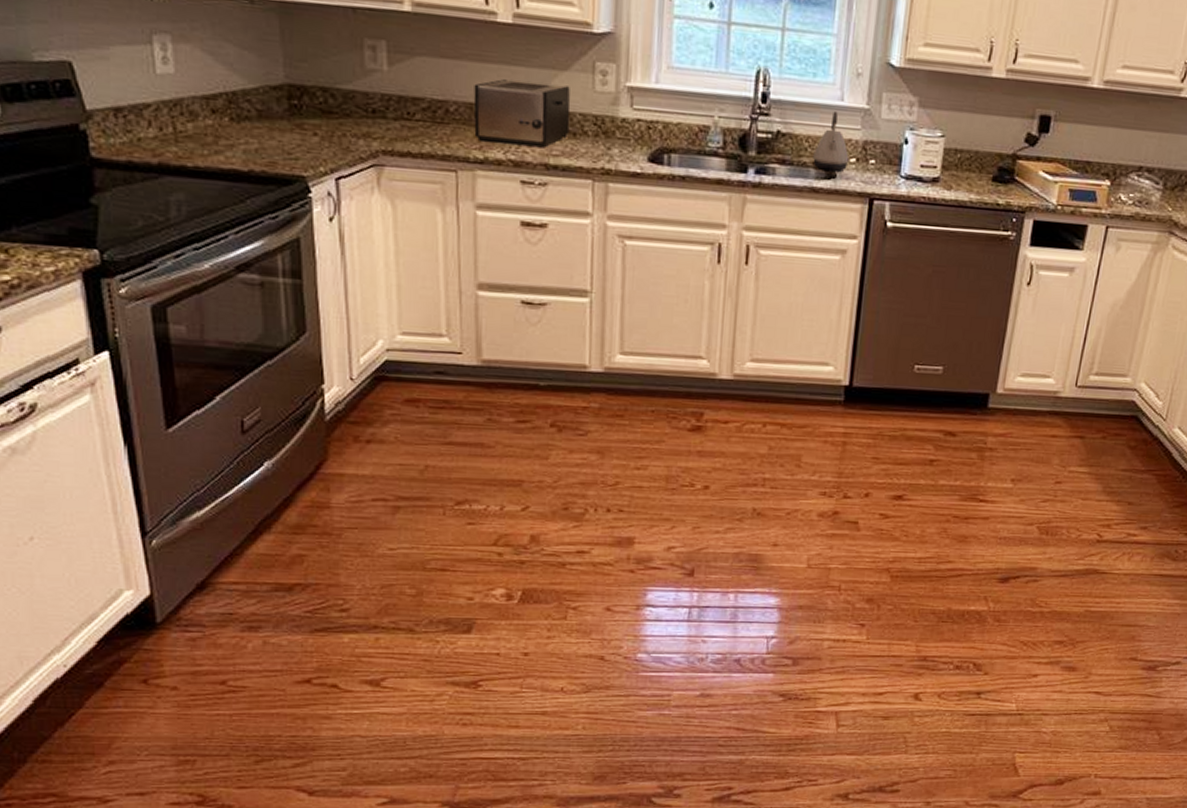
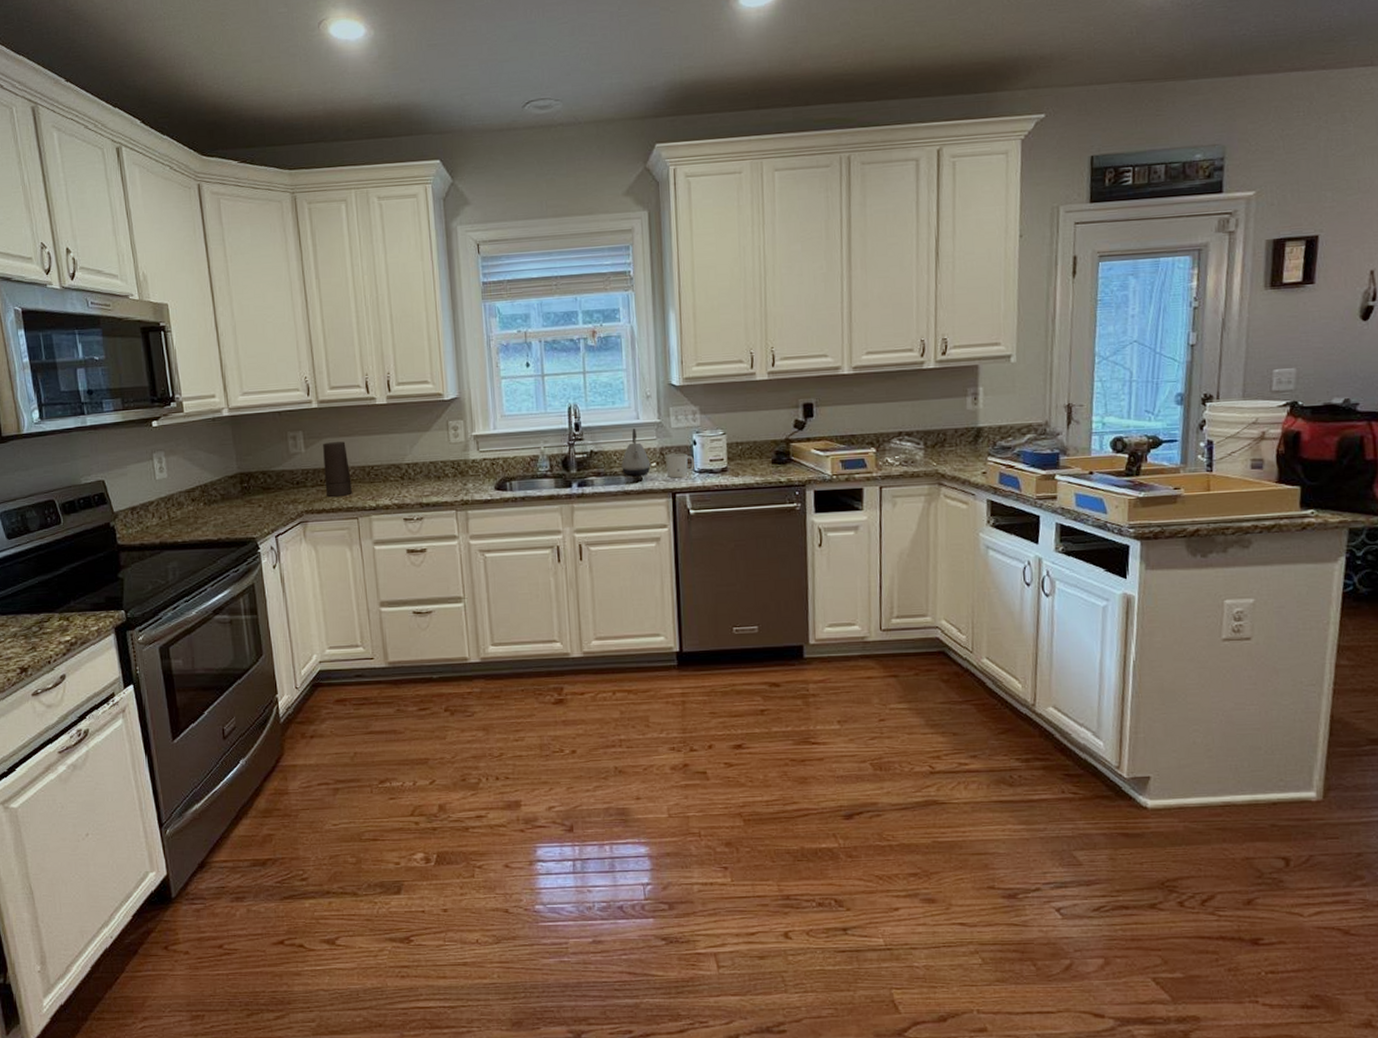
canister: none [413,62,452,140] -> present [323,442,352,498]
toaster: present [473,79,570,148] -> none [364,442,435,494]
mug: none [866,150,903,182] -> present [665,453,696,478]

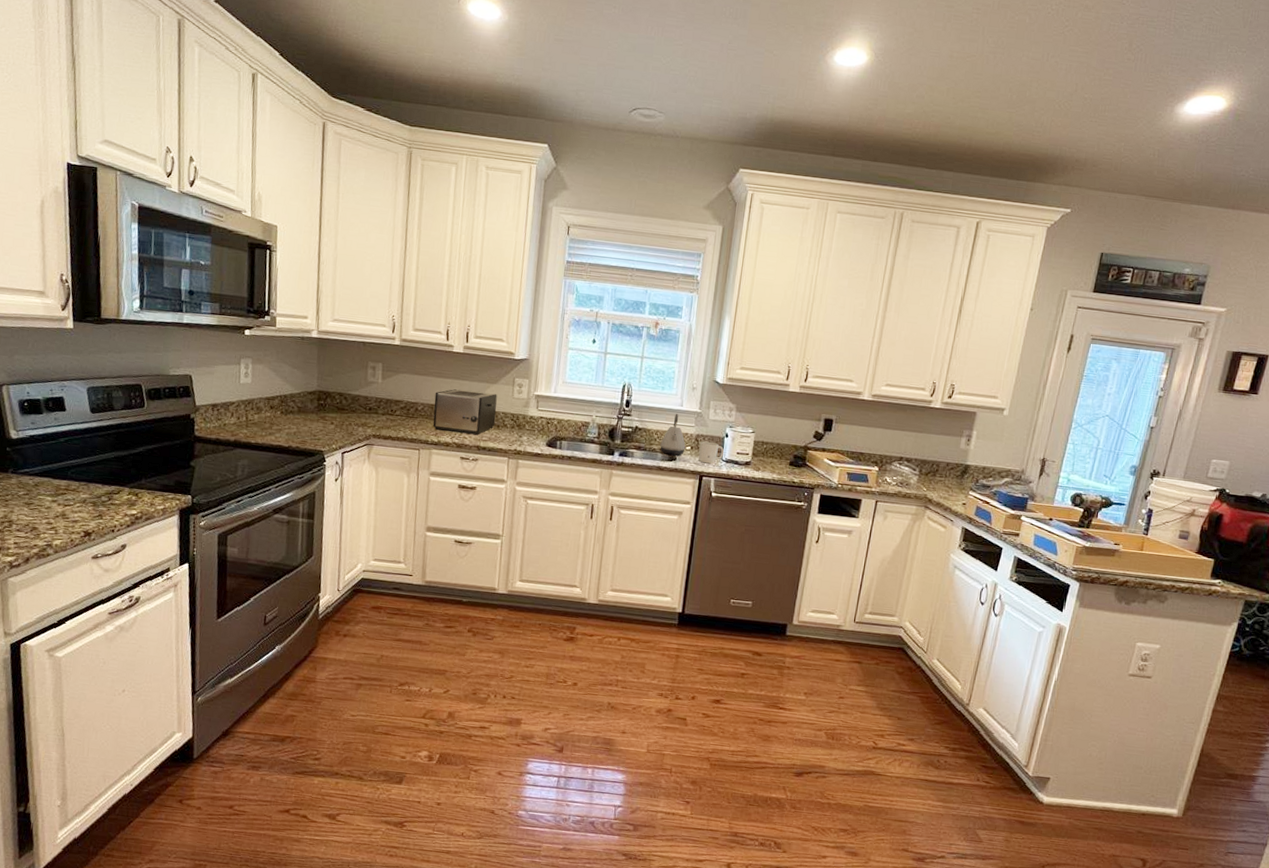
canister: present [323,442,352,498] -> none [394,377,420,428]
toaster: none [364,442,435,494] -> present [432,389,497,435]

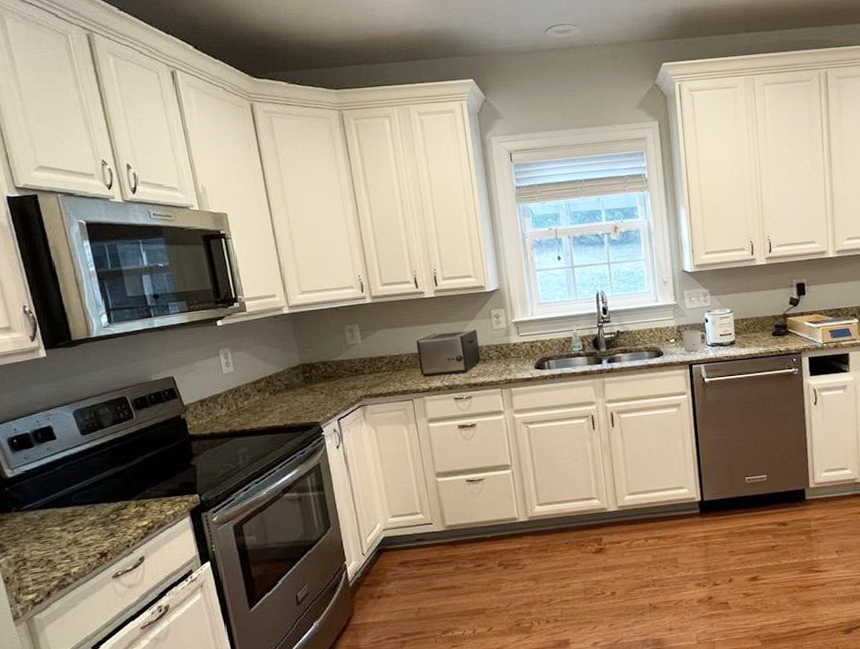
kettle: present [660,413,686,456] -> none [644,309,670,352]

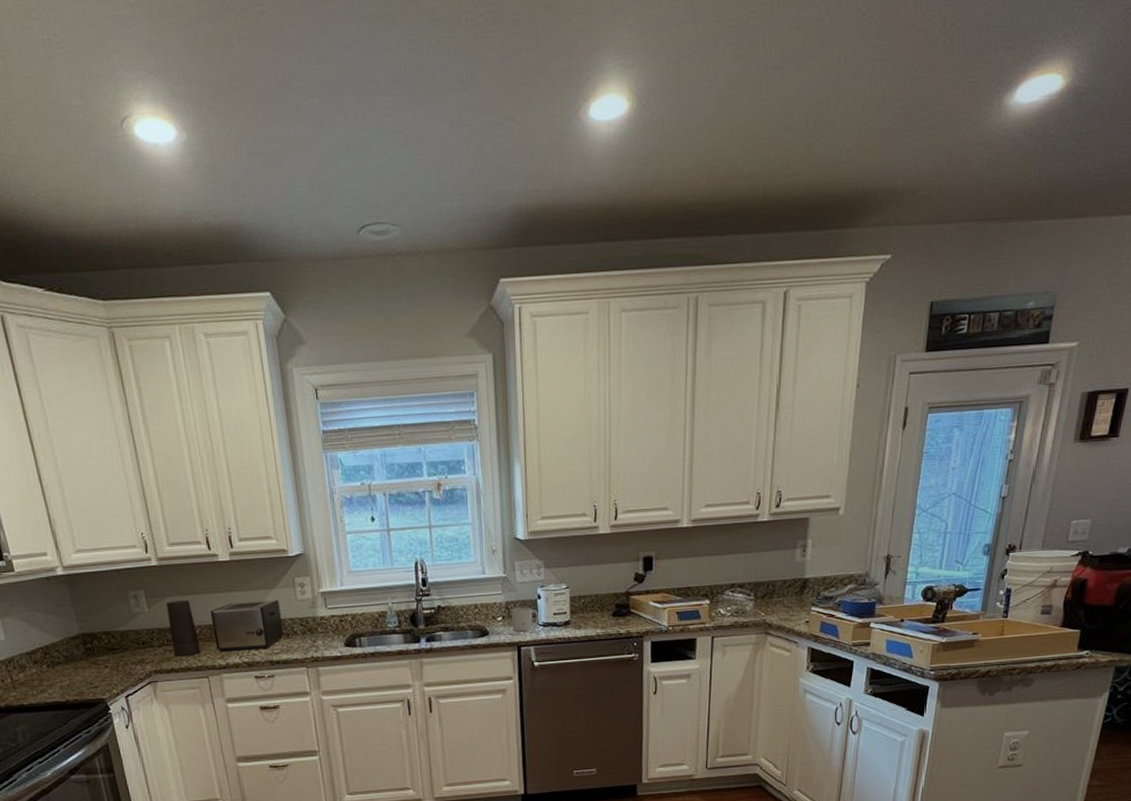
canister: none [378,332,406,383] -> present [166,600,201,657]

